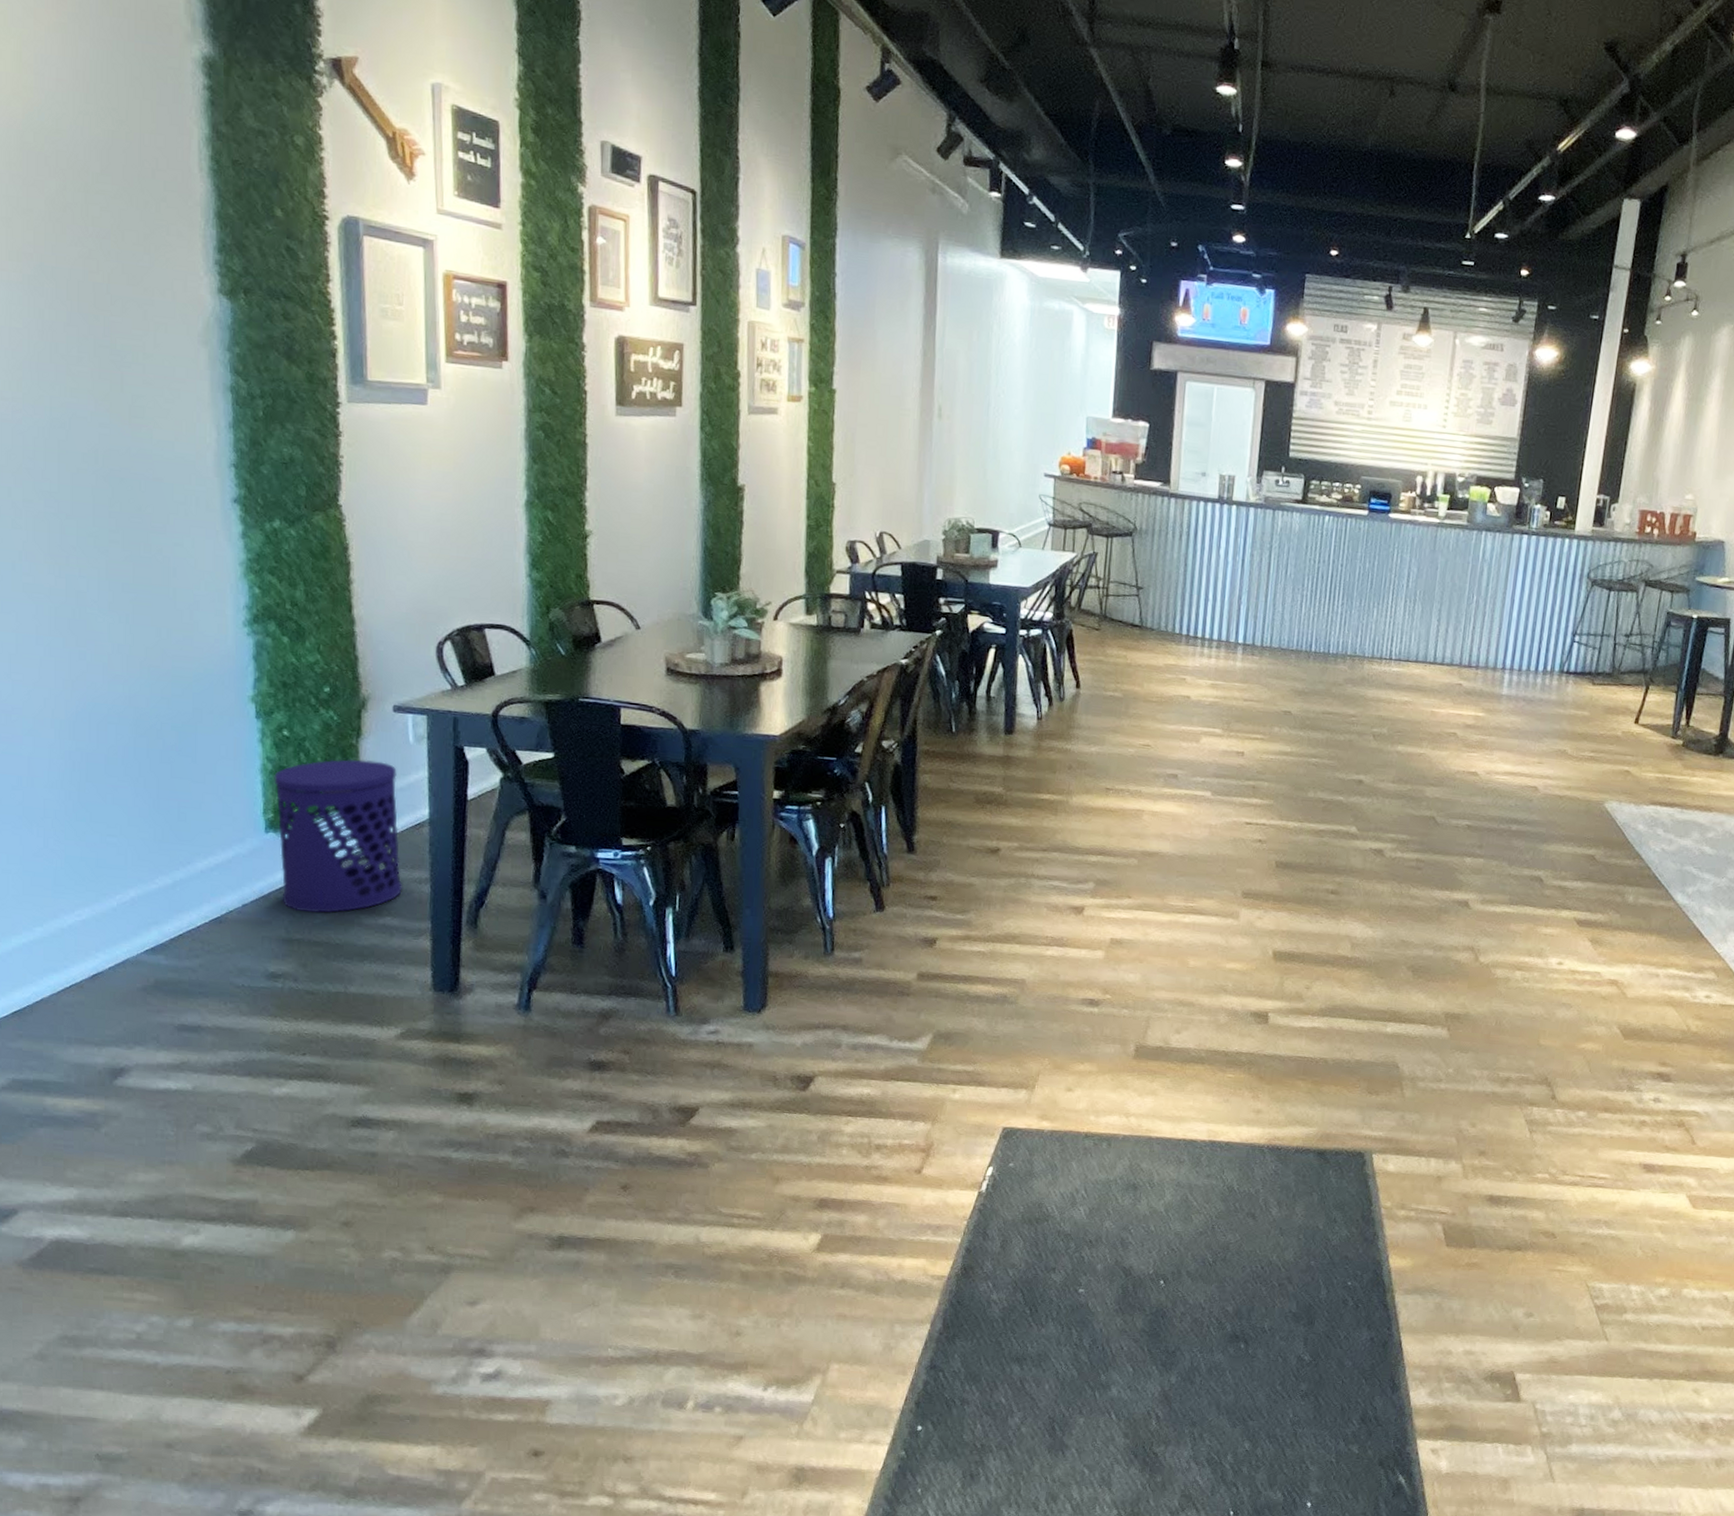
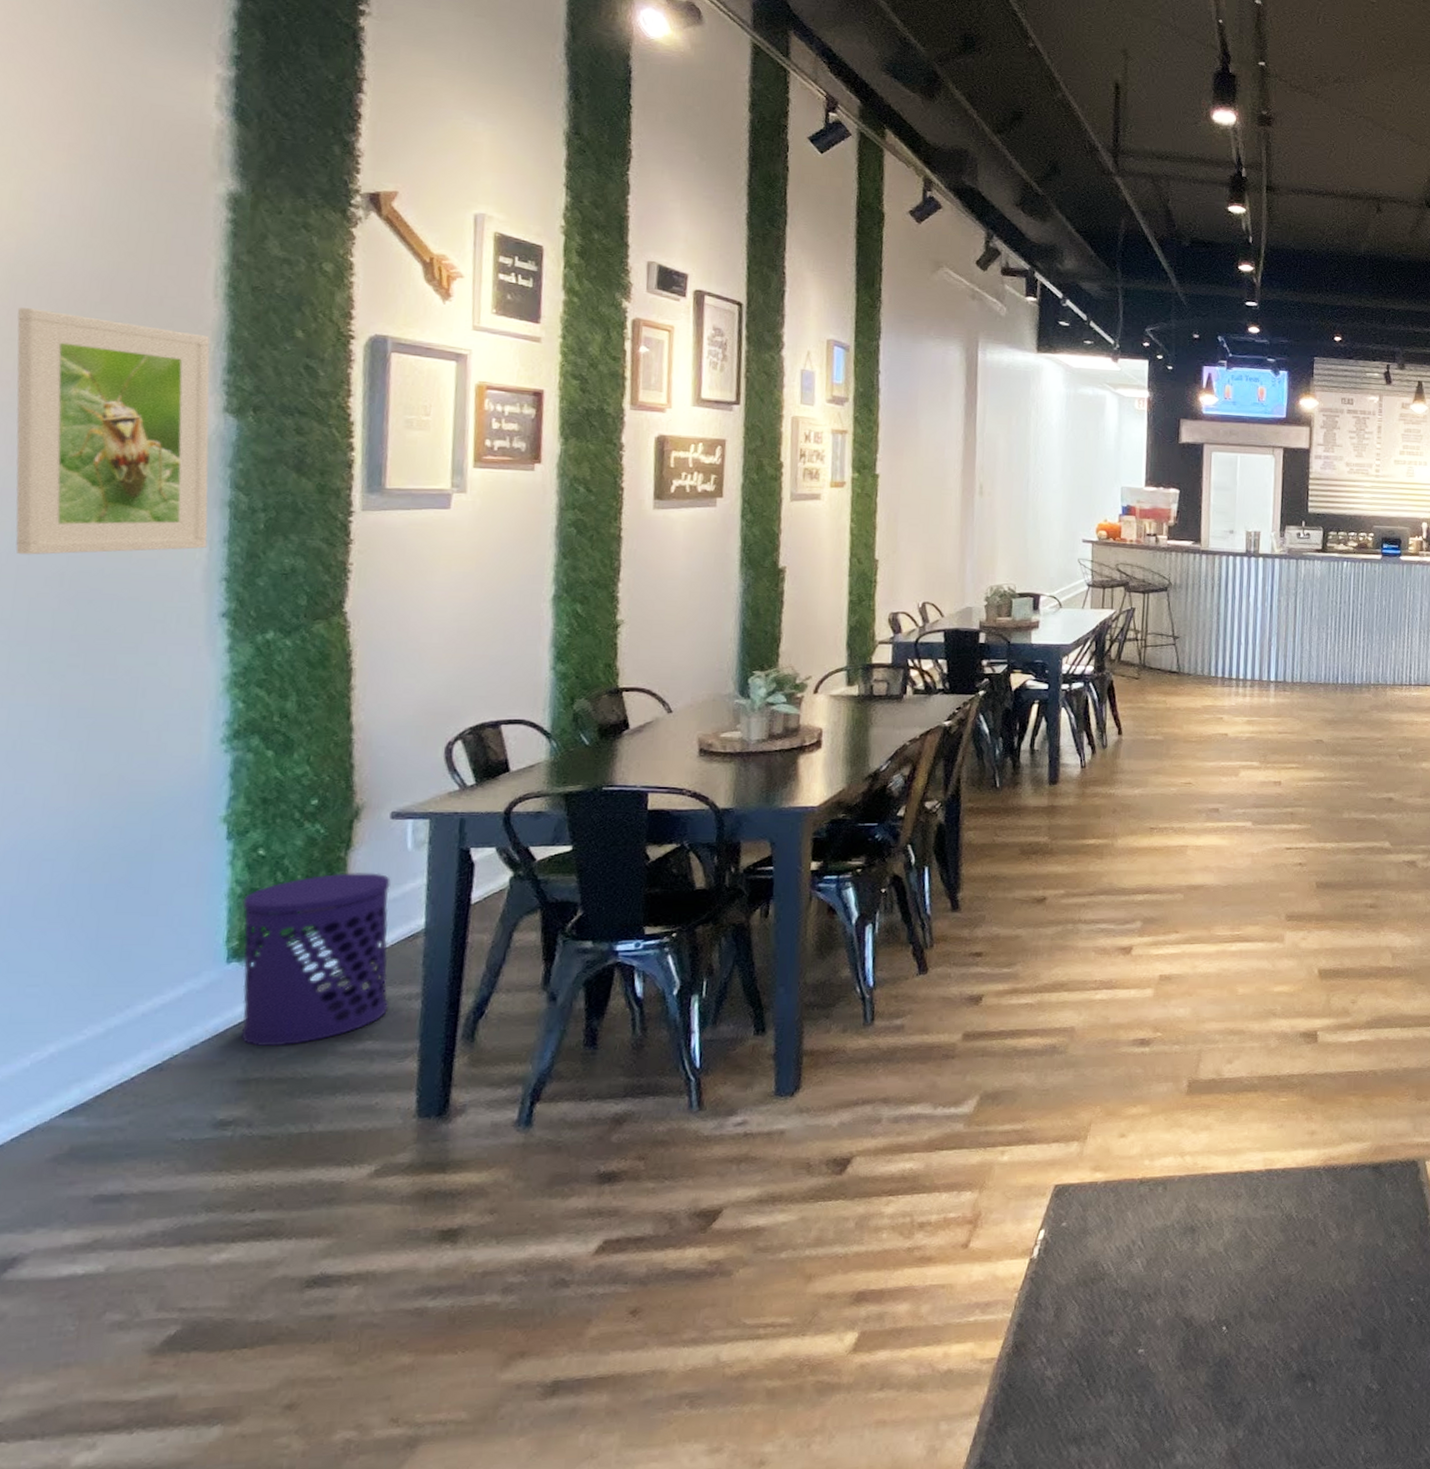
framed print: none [32,177,215,434] -> present [16,307,210,555]

